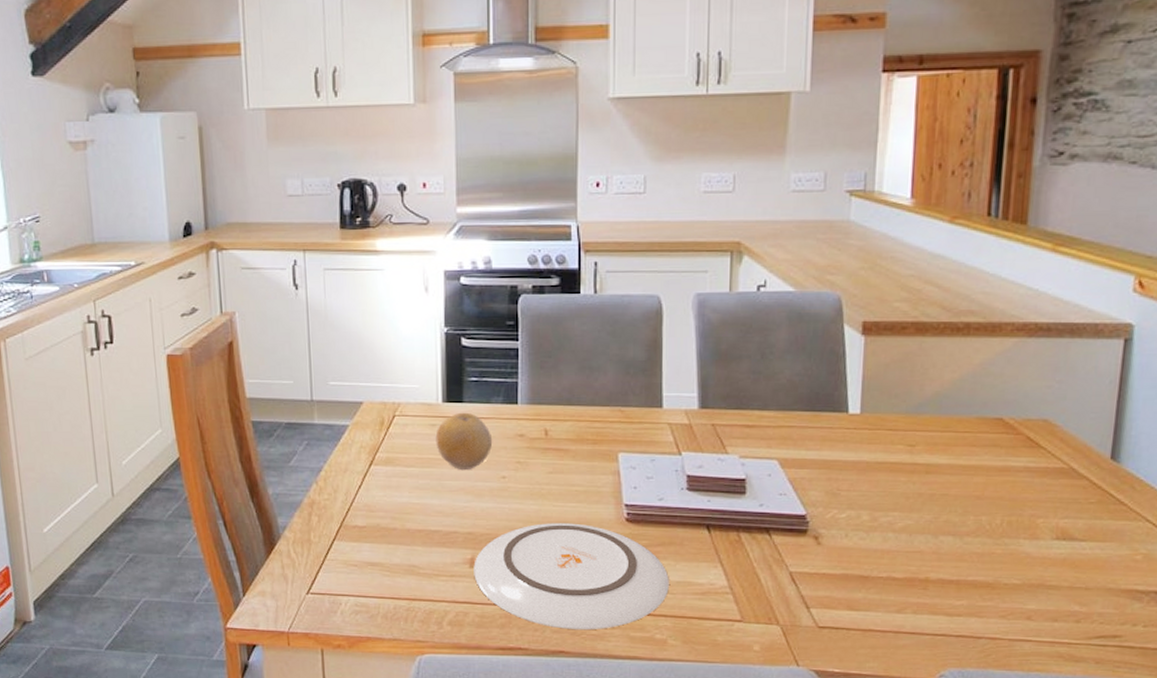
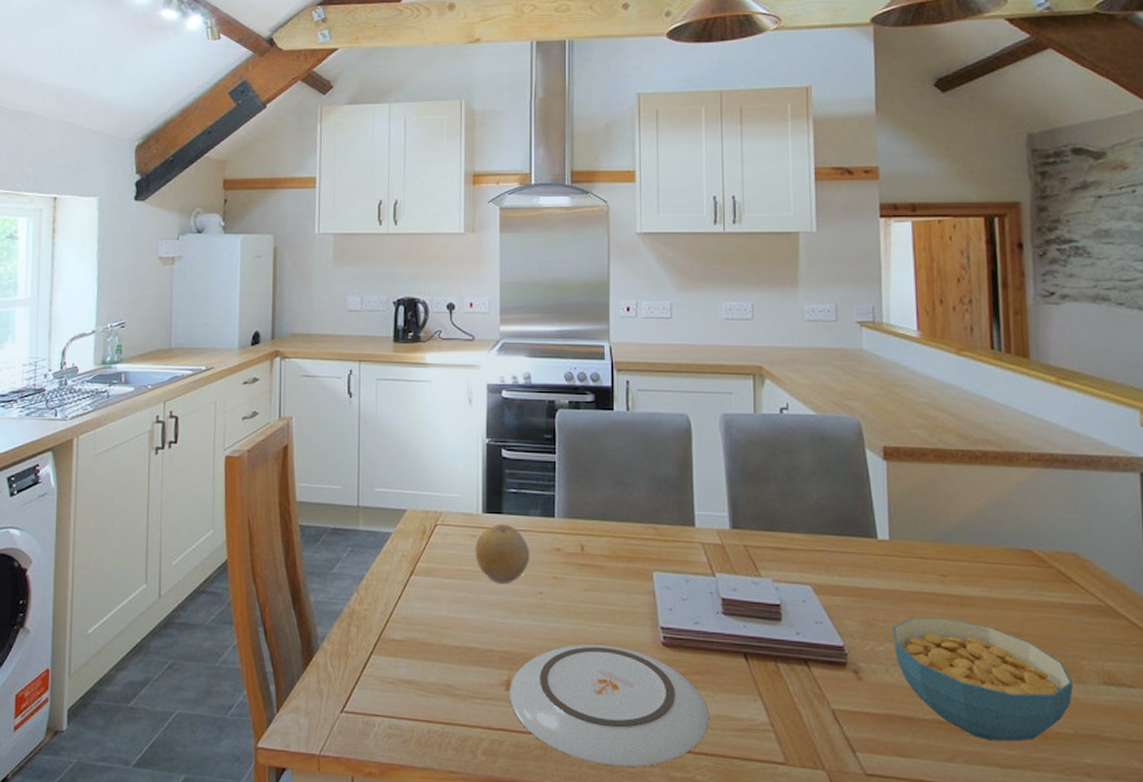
cereal bowl: none [855,485,1026,594] -> present [892,617,1073,742]

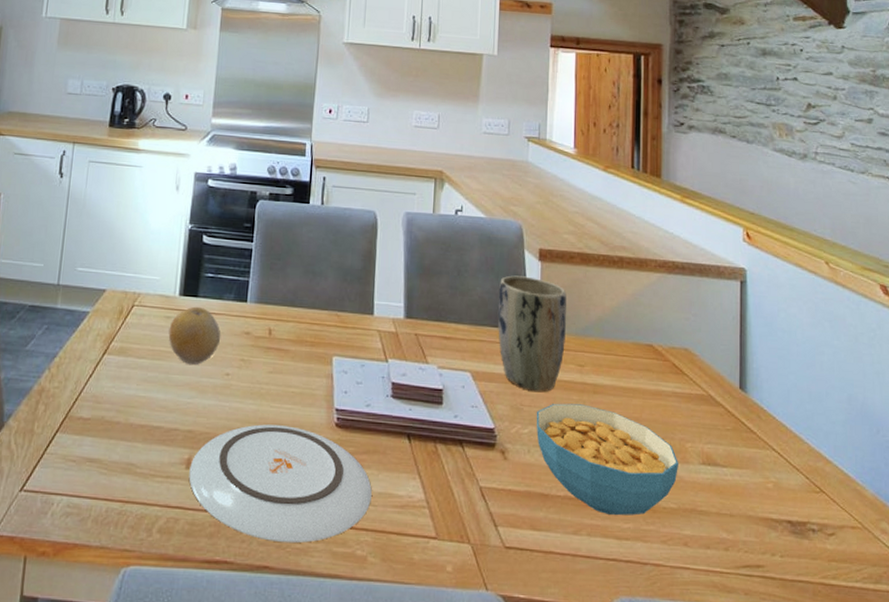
plant pot: none [838,477,923,606] -> present [497,275,567,393]

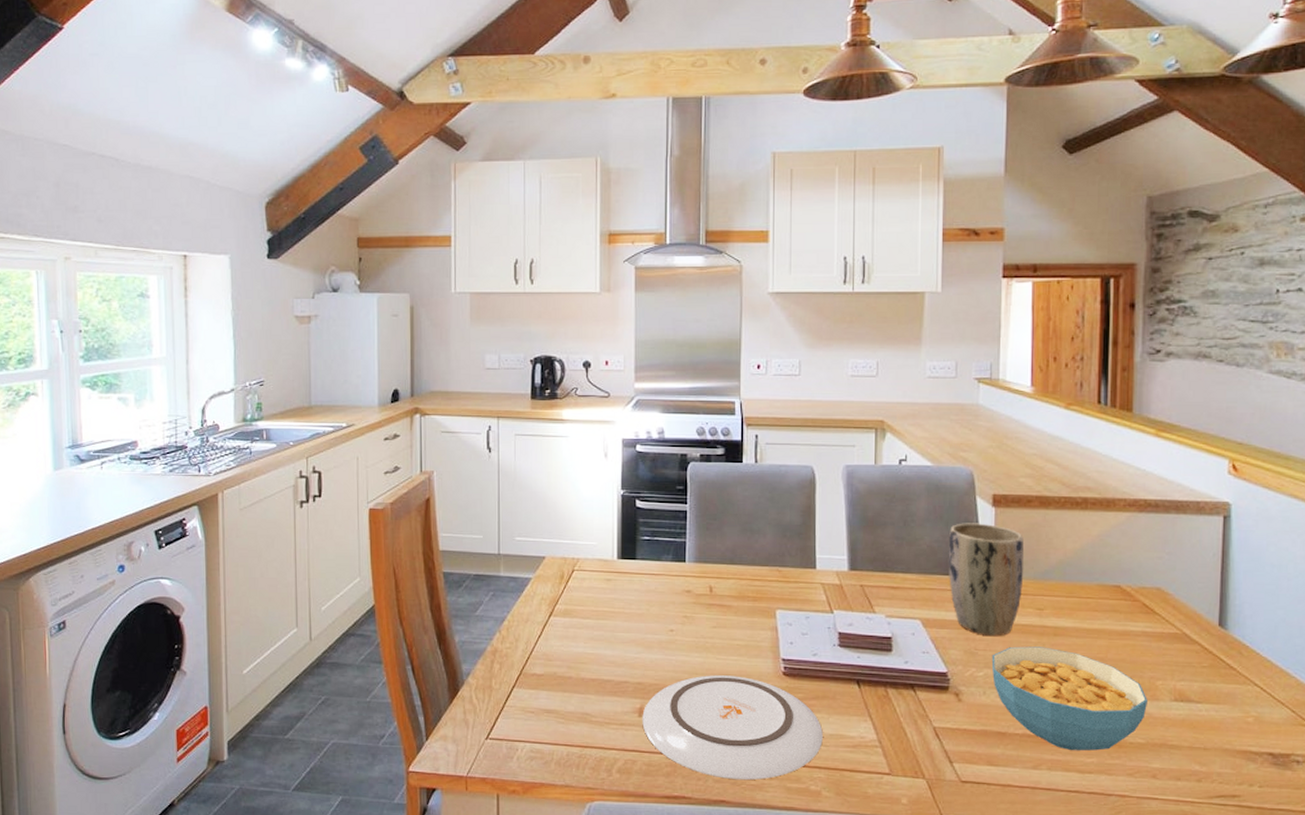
fruit: present [168,306,221,365] -> none [610,568,662,622]

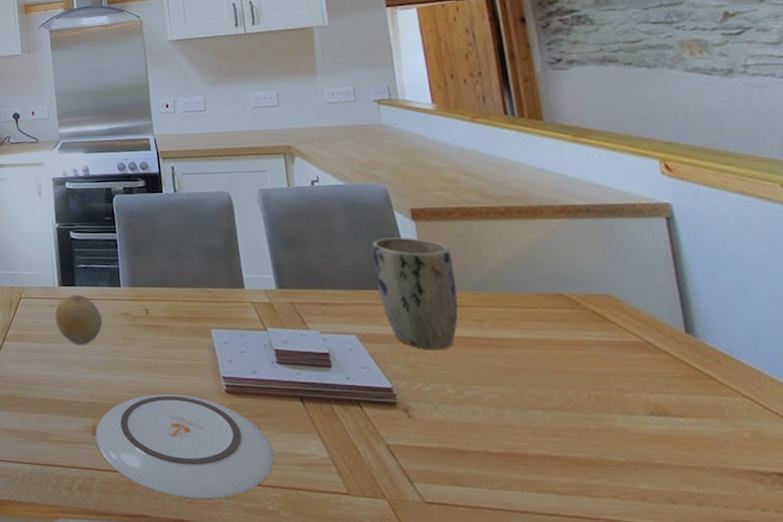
fruit: none [610,568,662,622] -> present [55,294,103,345]
cereal bowl: present [991,646,1147,751] -> none [436,359,620,471]

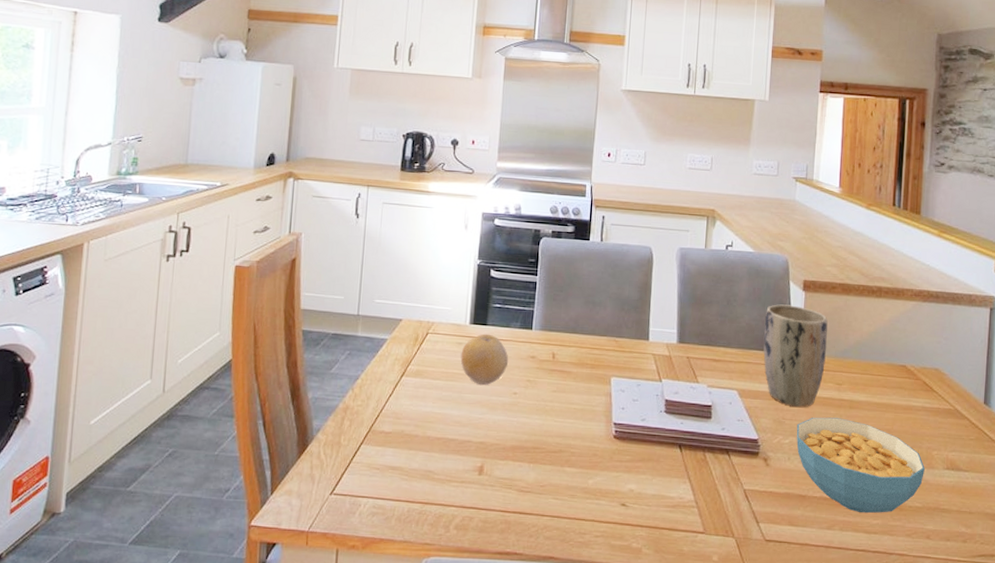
plate: present [95,394,274,499] -> none [481,436,647,538]
cereal bowl: none [436,359,620,471] -> present [796,417,925,514]

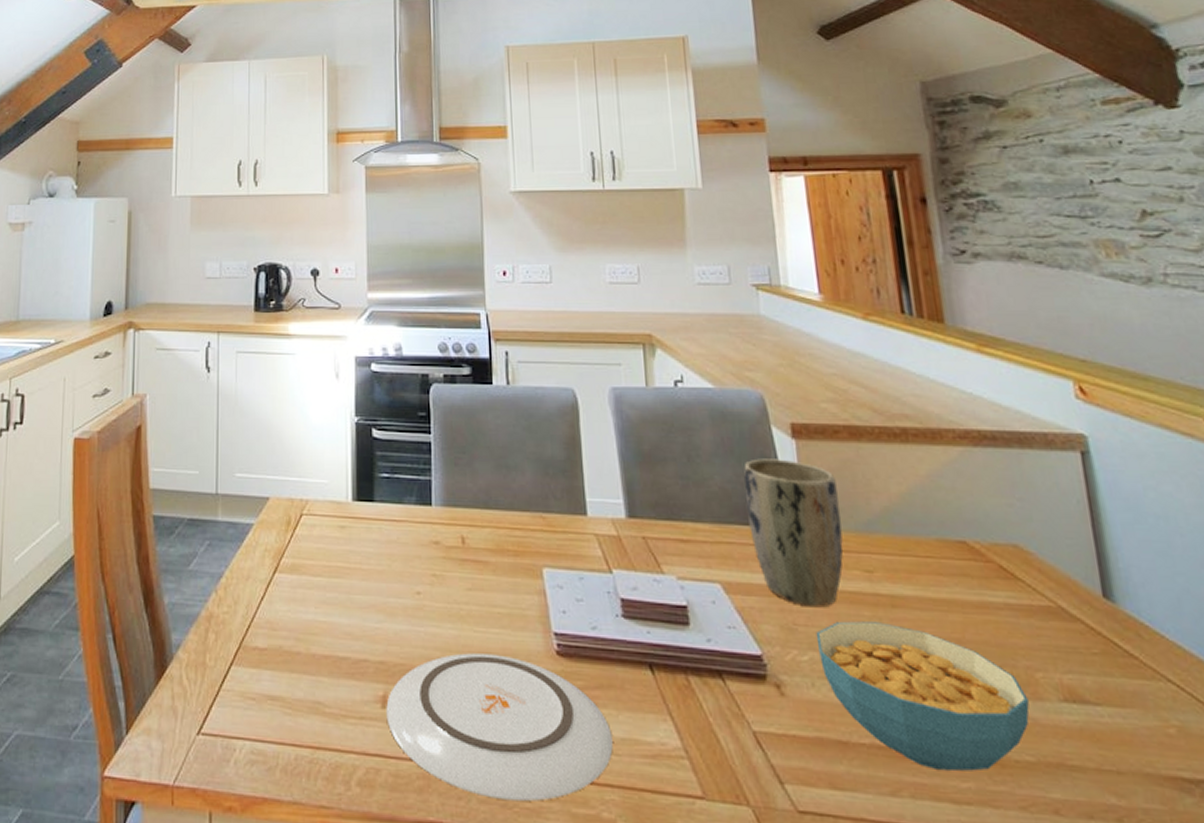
fruit: present [460,333,509,385] -> none [345,513,406,582]
plate: none [481,436,647,538] -> present [386,653,613,802]

